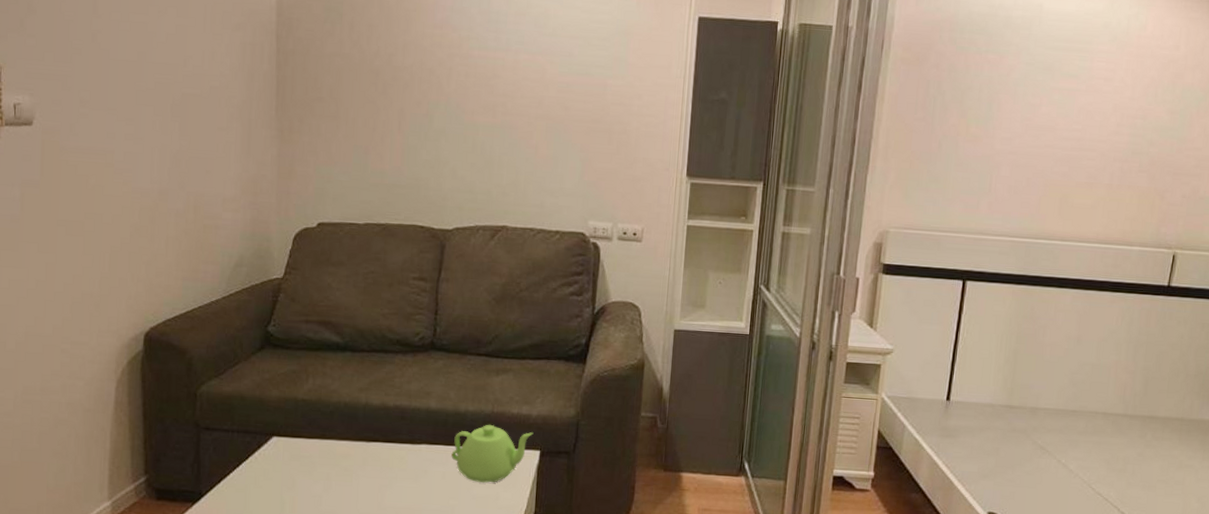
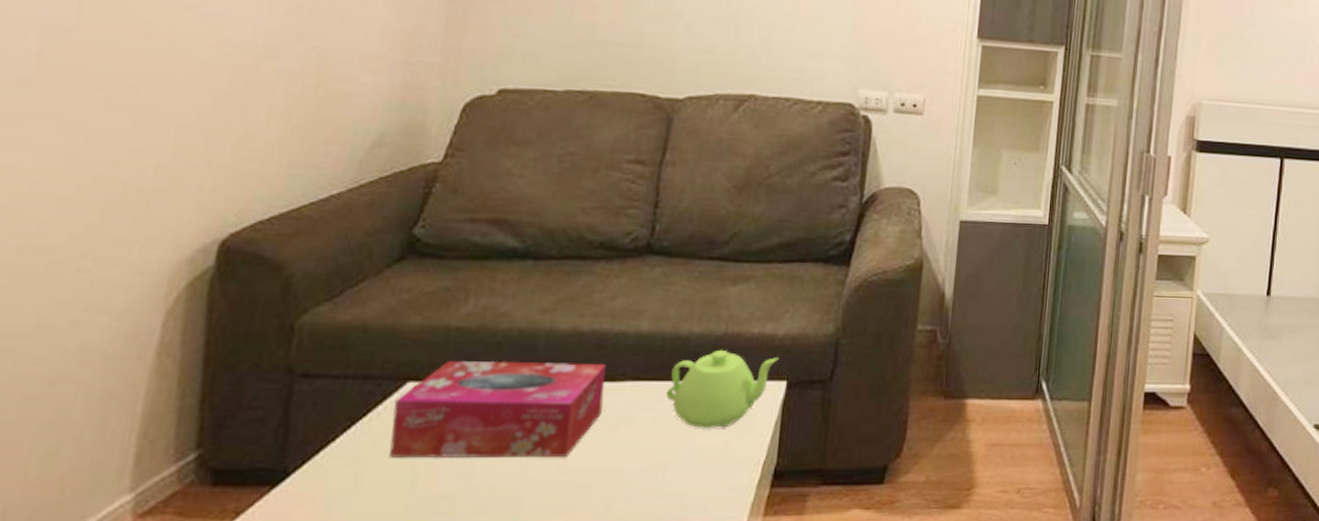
tissue box: none [264,423,407,497] -> present [389,360,606,459]

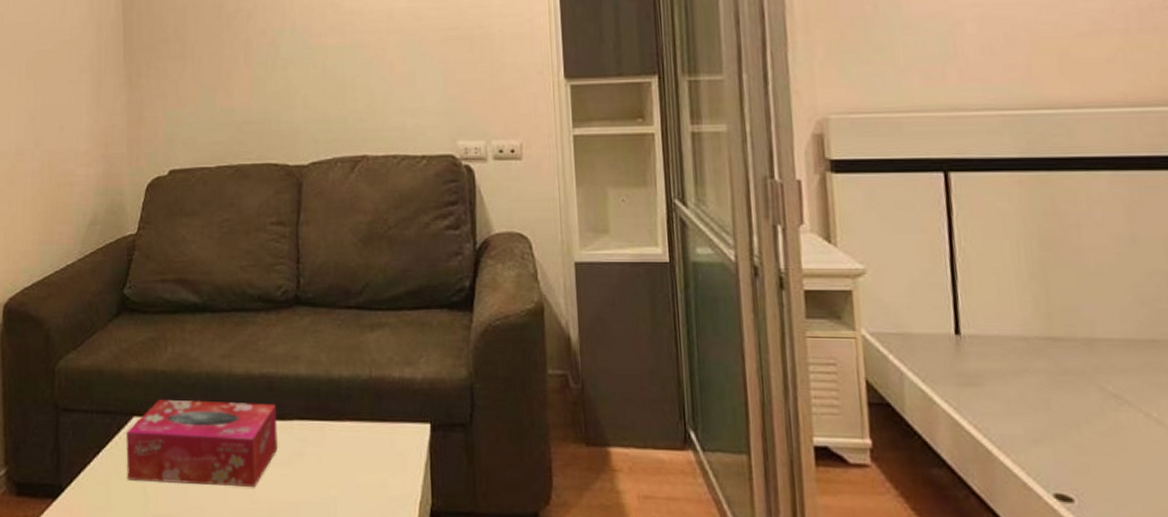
teapot: present [666,349,779,429] -> none [327,392,421,468]

